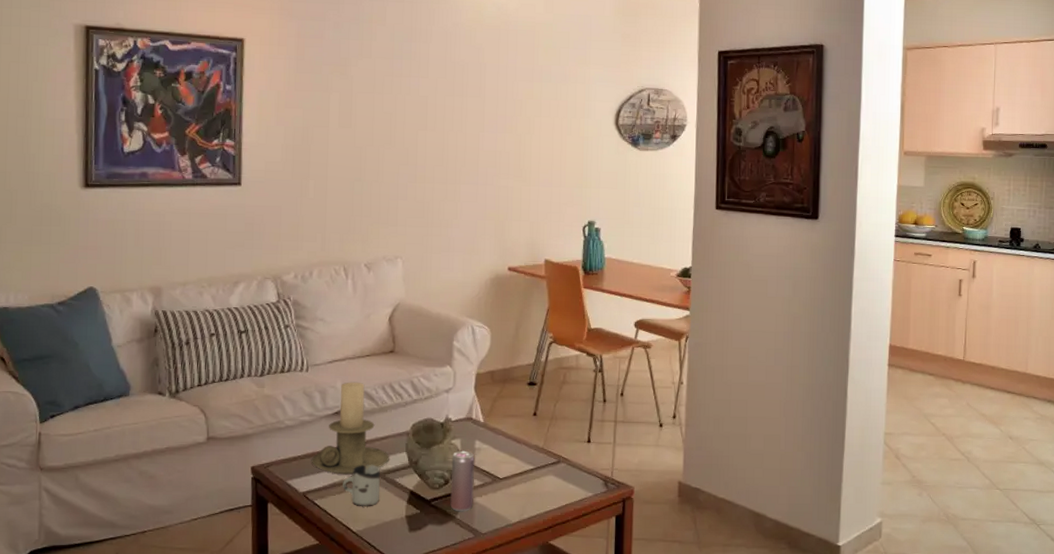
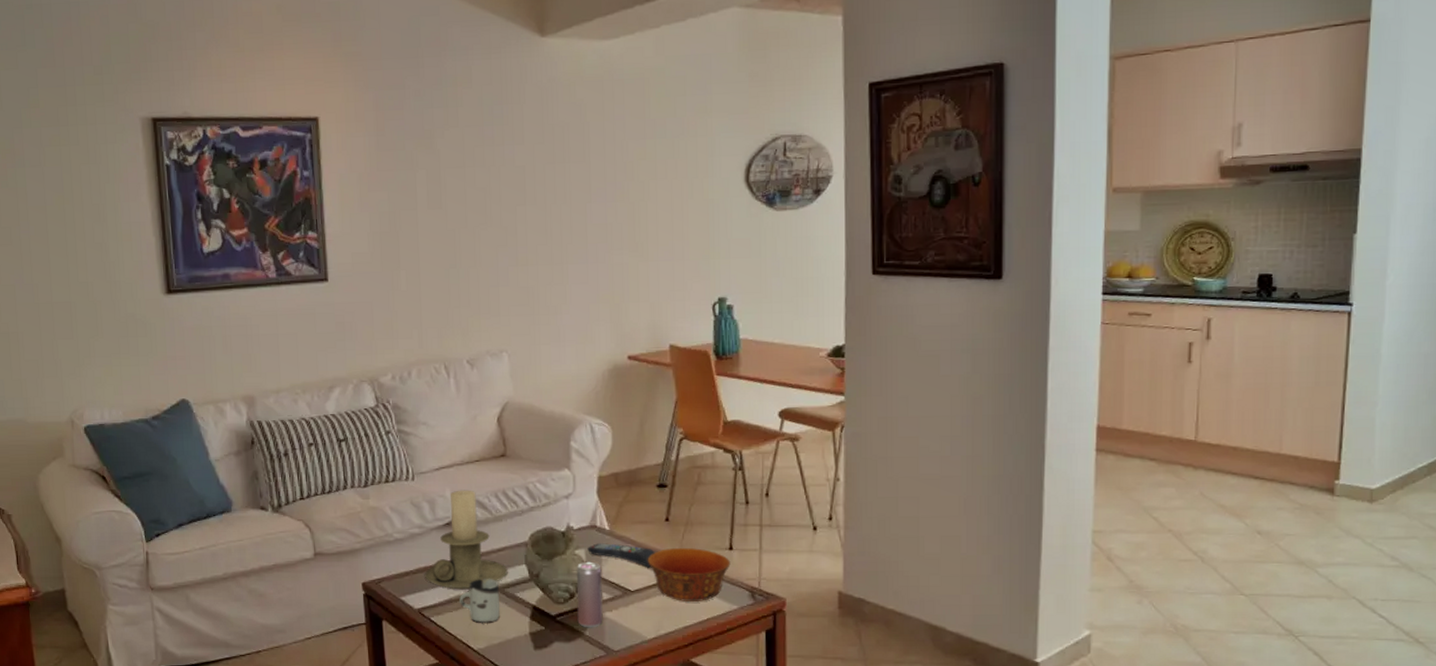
remote control: none [463,434,523,456] -> present [587,543,656,567]
bowl: none [515,440,588,489] -> present [647,548,731,601]

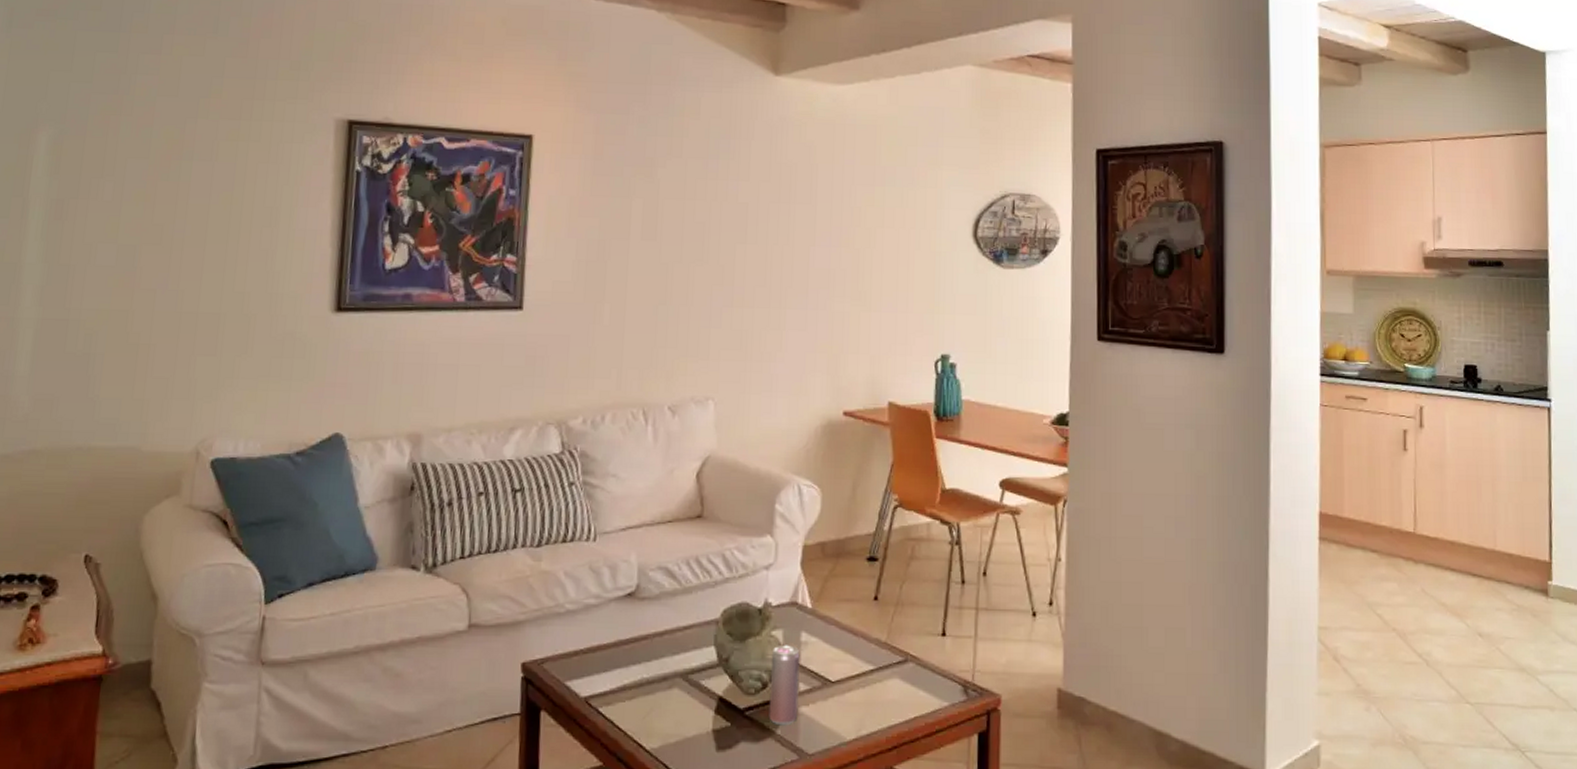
candle holder: present [424,490,508,590] -> none [596,554,694,675]
cup: present [459,579,500,623] -> none [634,662,682,716]
remote control: present [587,543,656,567] -> none [786,623,861,653]
bowl: present [647,548,731,601] -> none [851,632,943,696]

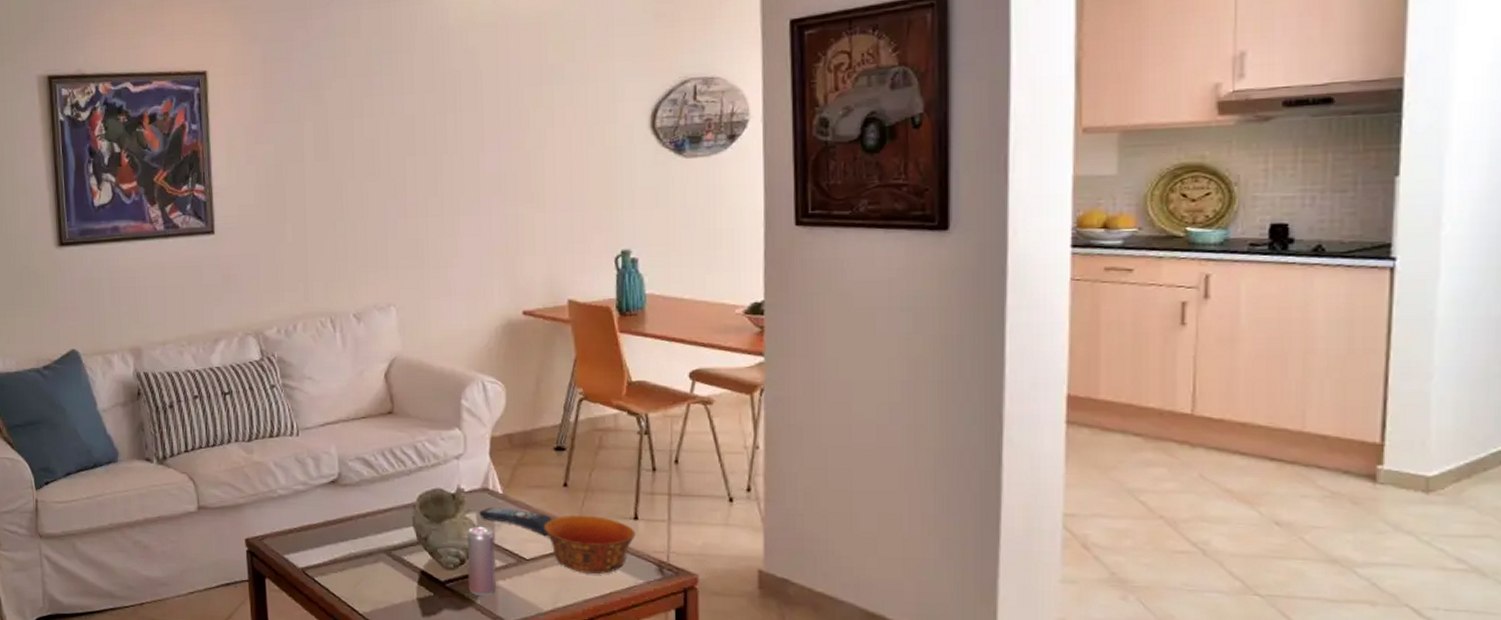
remote control: none [786,623,861,653] -> present [479,507,553,534]
bowl: none [851,632,943,696] -> present [543,515,636,574]

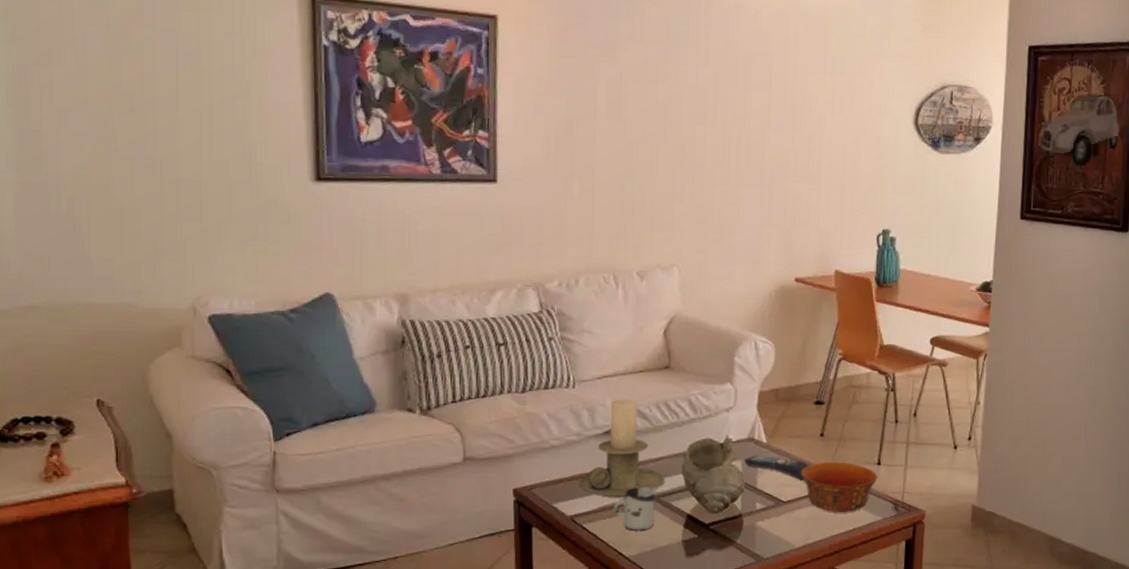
candle holder: none [308,447,395,550] -> present [579,399,665,498]
cup: none [344,540,386,586] -> present [614,487,655,530]
beverage can: present [467,526,496,597] -> none [730,472,757,537]

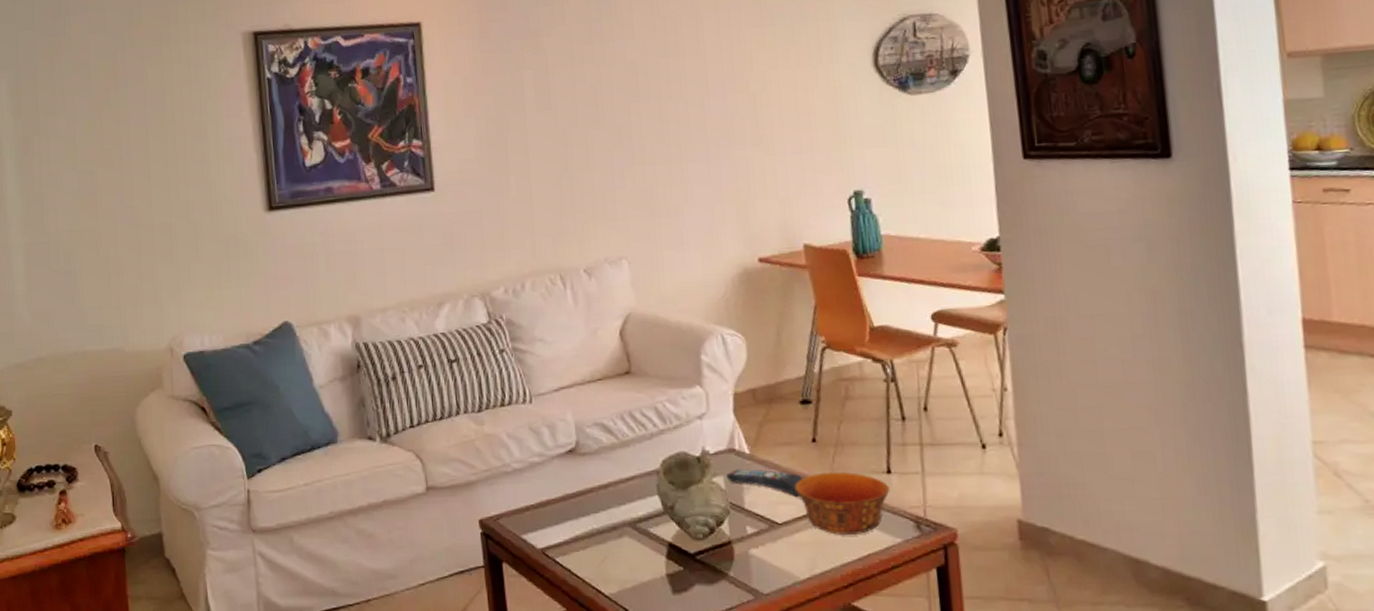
candle holder: present [579,399,665,498] -> none [546,412,639,526]
cup: present [614,487,655,530] -> none [586,513,632,564]

